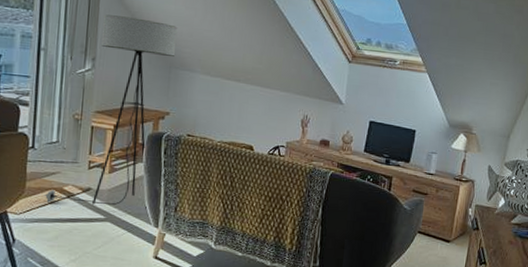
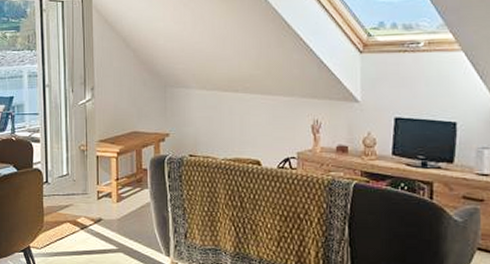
floor lamp: present [44,14,178,209] -> none [60,41,169,237]

